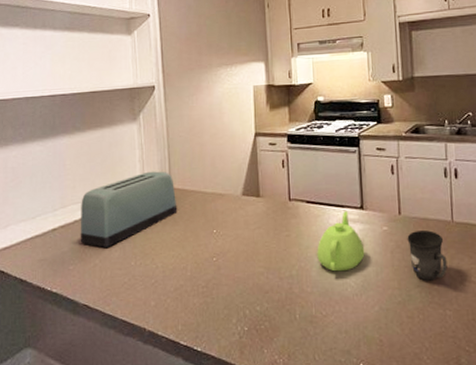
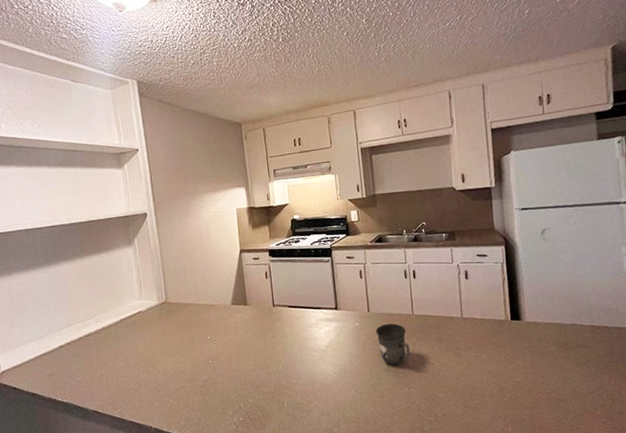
toaster: present [80,171,178,247] -> none [84,288,175,359]
teapot: present [317,211,365,272] -> none [299,312,341,364]

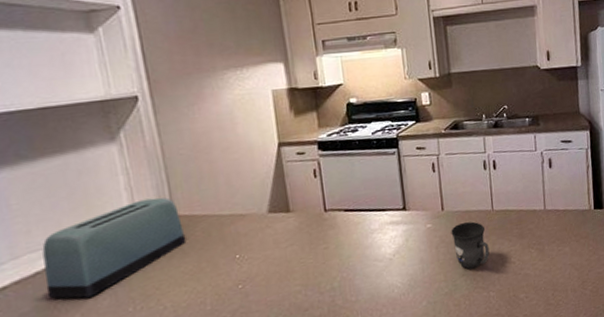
toaster: none [84,288,175,359] -> present [42,197,187,299]

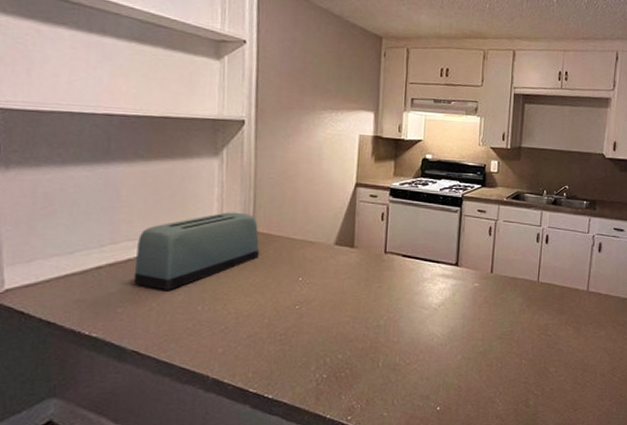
mug: present [451,221,490,270] -> none [495,289,529,334]

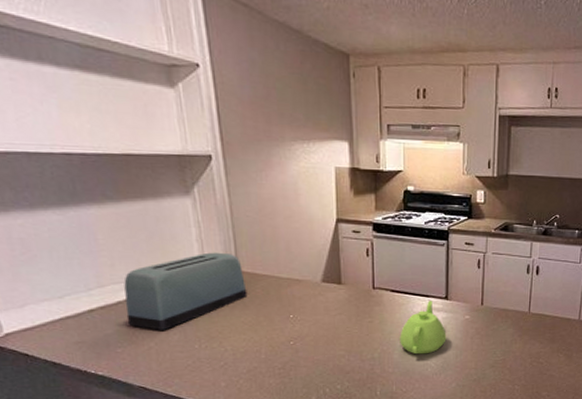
teapot: none [407,267,455,323] -> present [400,300,447,355]

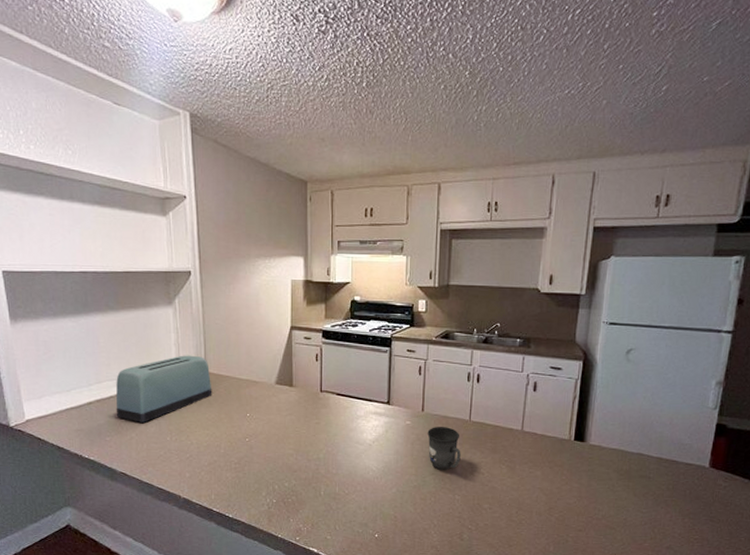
teapot: present [400,300,447,355] -> none [343,405,388,458]
mug: none [487,320,520,362] -> present [427,427,461,470]

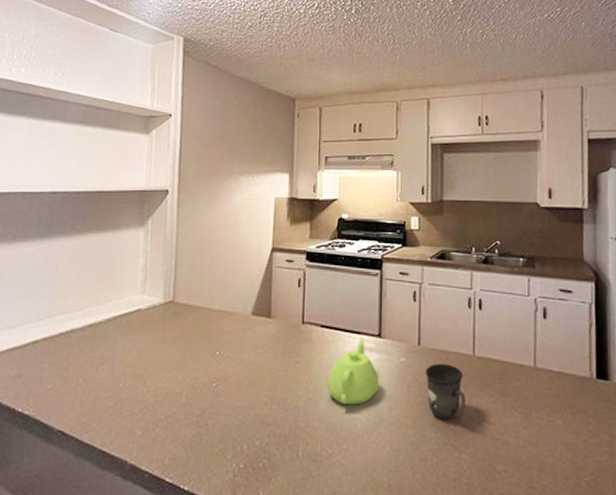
toaster: present [115,355,213,423] -> none [63,282,179,365]
teapot: none [343,405,388,458] -> present [327,338,379,405]

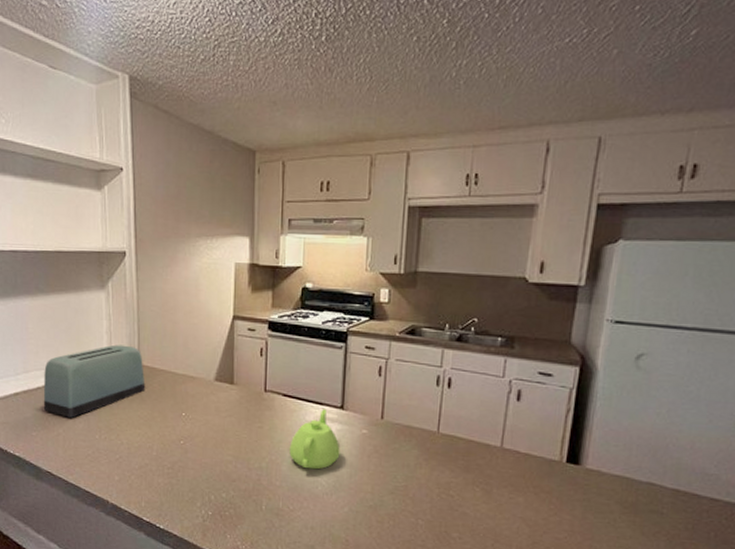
toaster: none [63,282,179,365] -> present [43,344,146,418]
mug: present [425,364,466,420] -> none [387,438,426,489]

